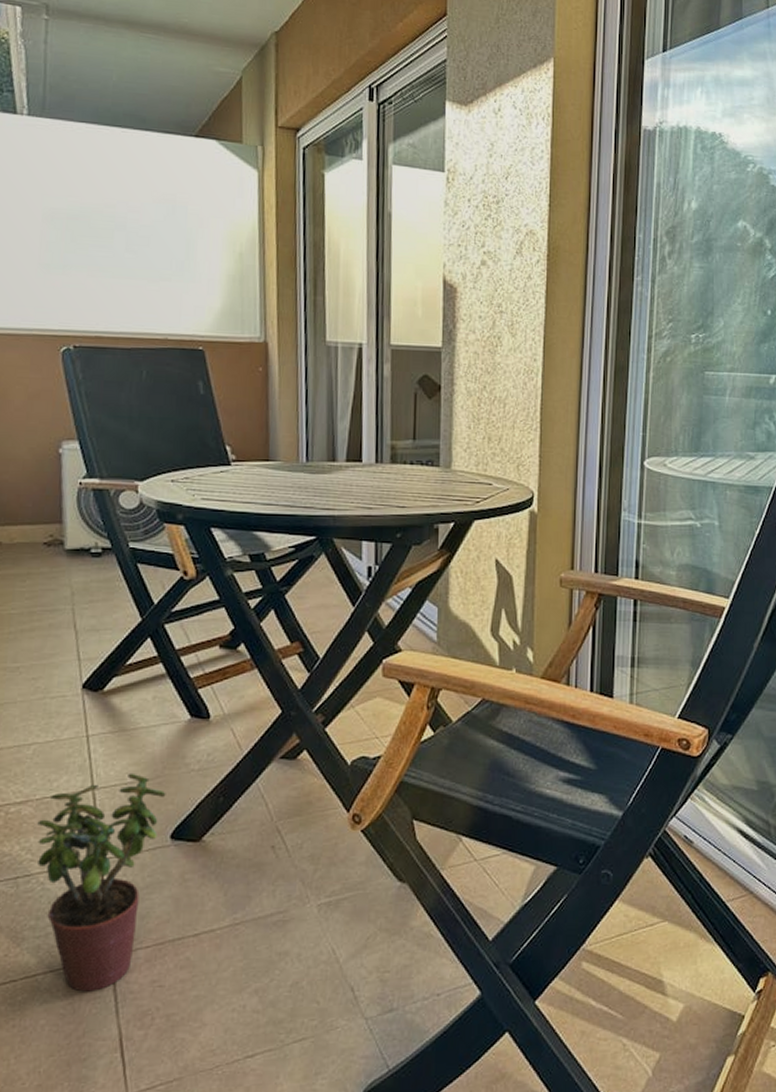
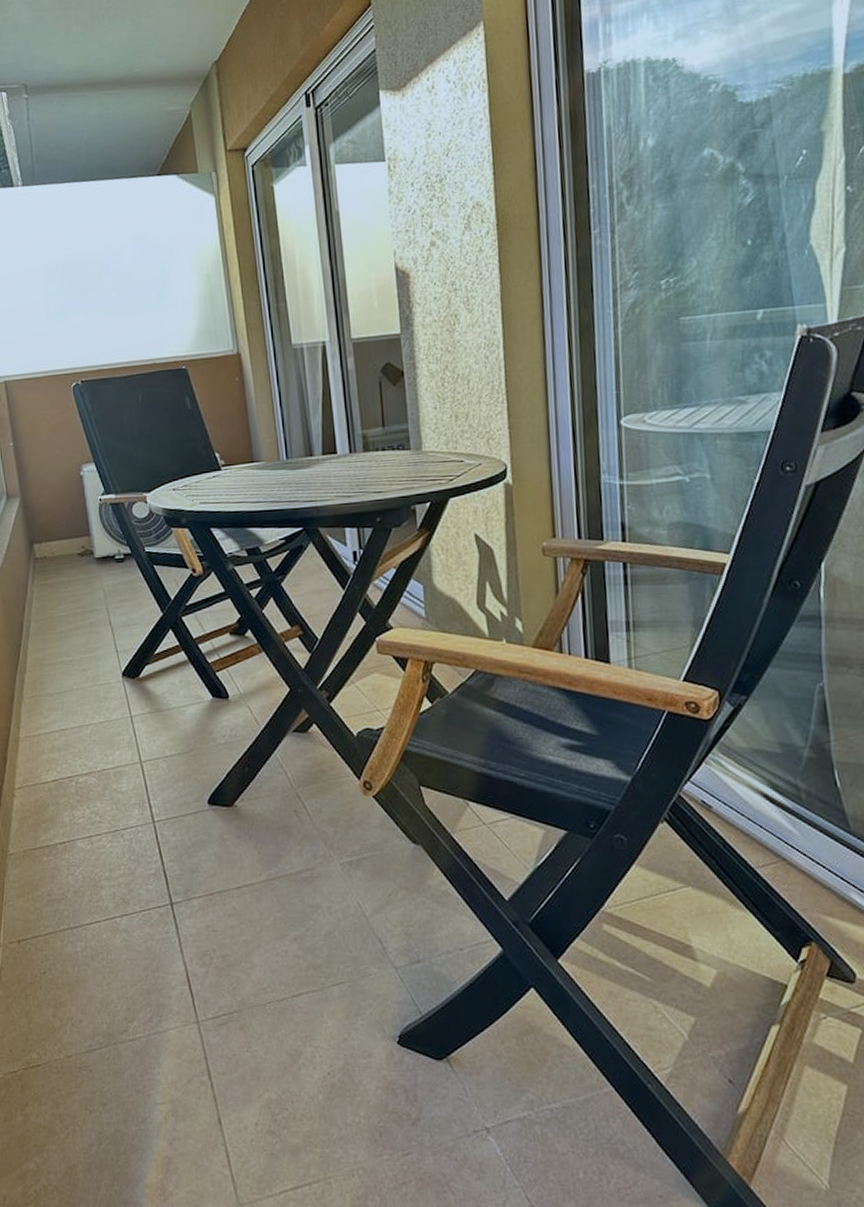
potted plant: present [37,772,166,992] -> none [101,747,200,933]

